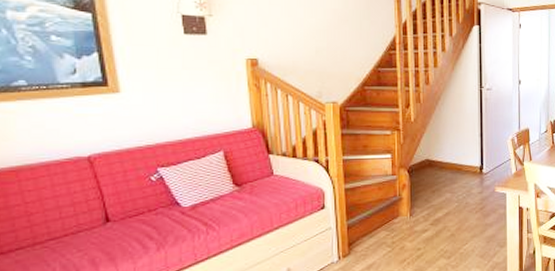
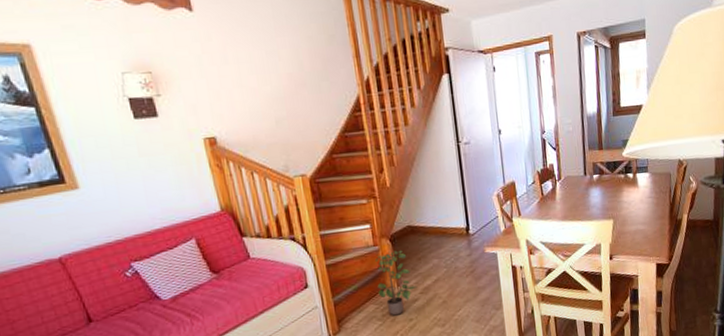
potted plant: none [391,181,429,244] -> present [375,250,418,316]

